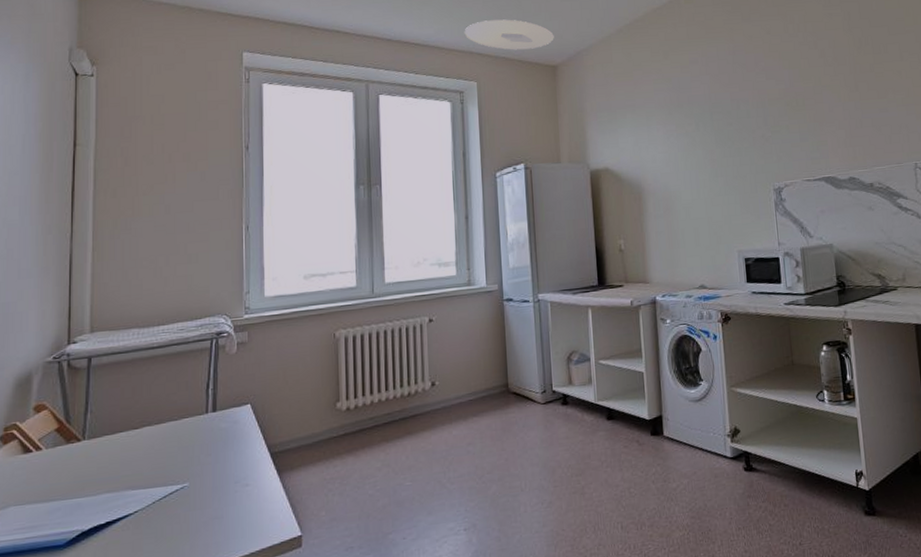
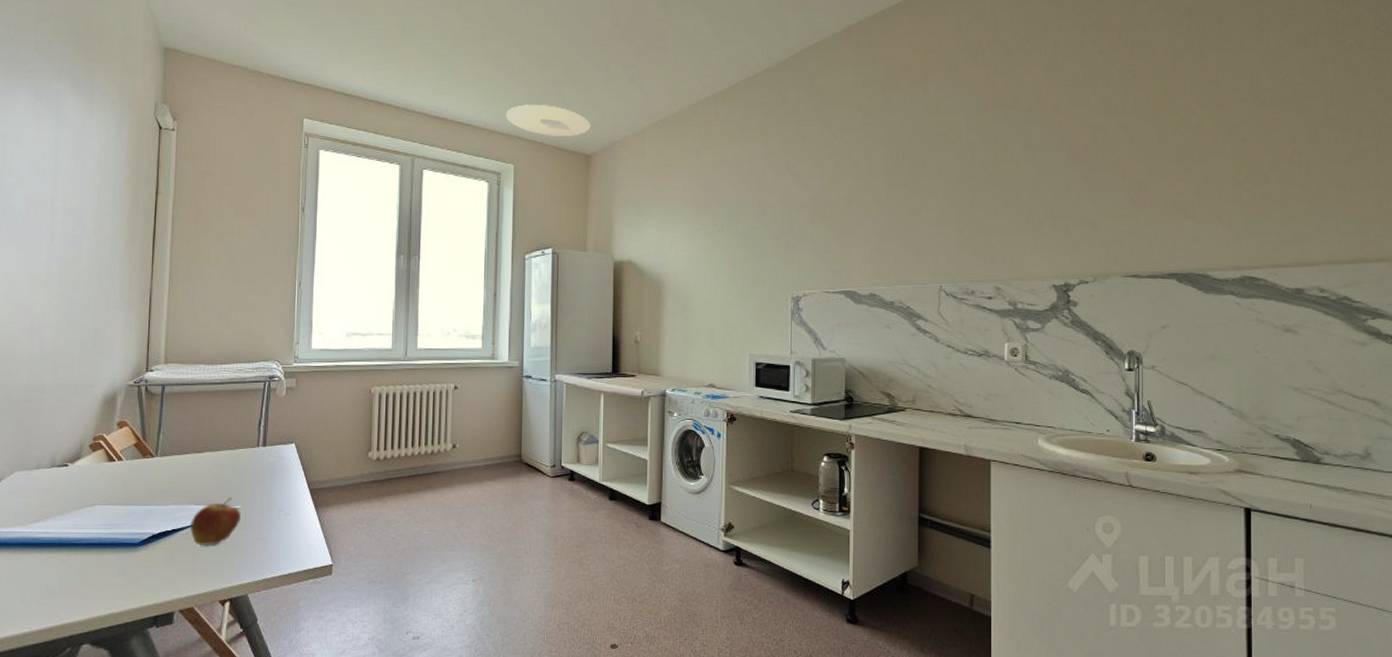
fruit: none [127,476,189,538] -> present [189,498,241,546]

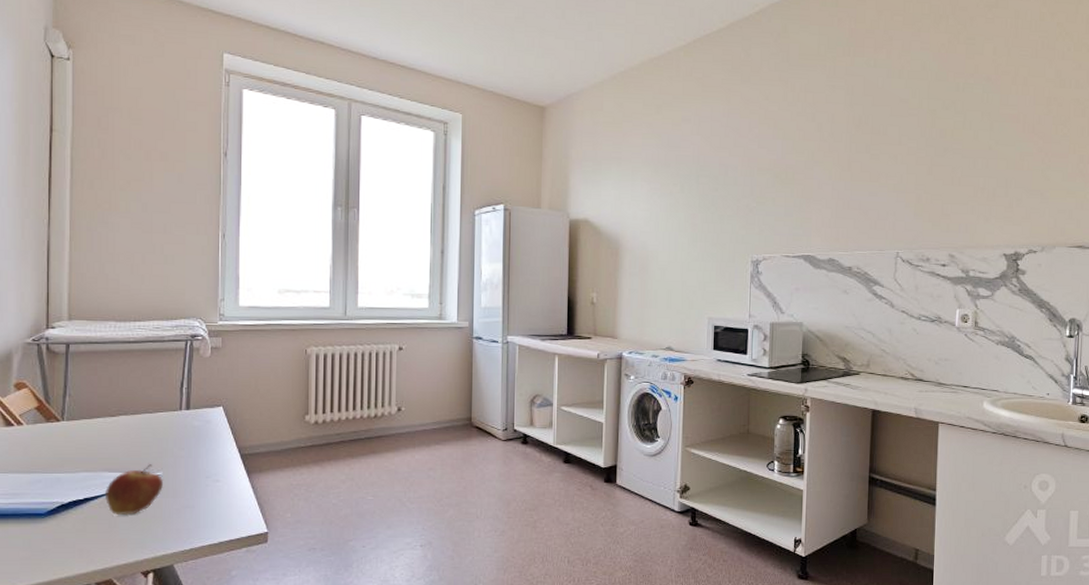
ceiling light: present [505,104,591,136] -> none [452,49,545,86]

